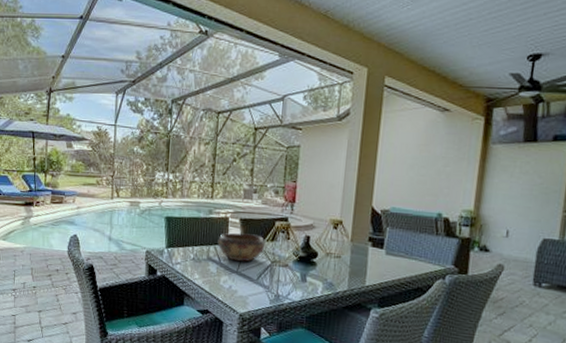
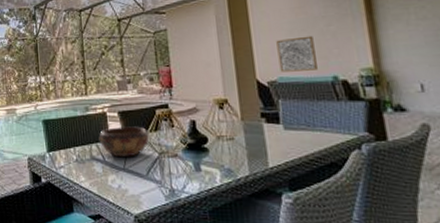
wall art: none [394,172,430,205] -> present [276,35,318,72]

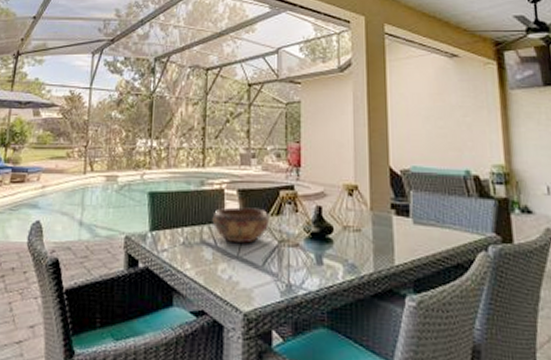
wall art: present [276,35,318,72] -> none [412,125,451,162]

